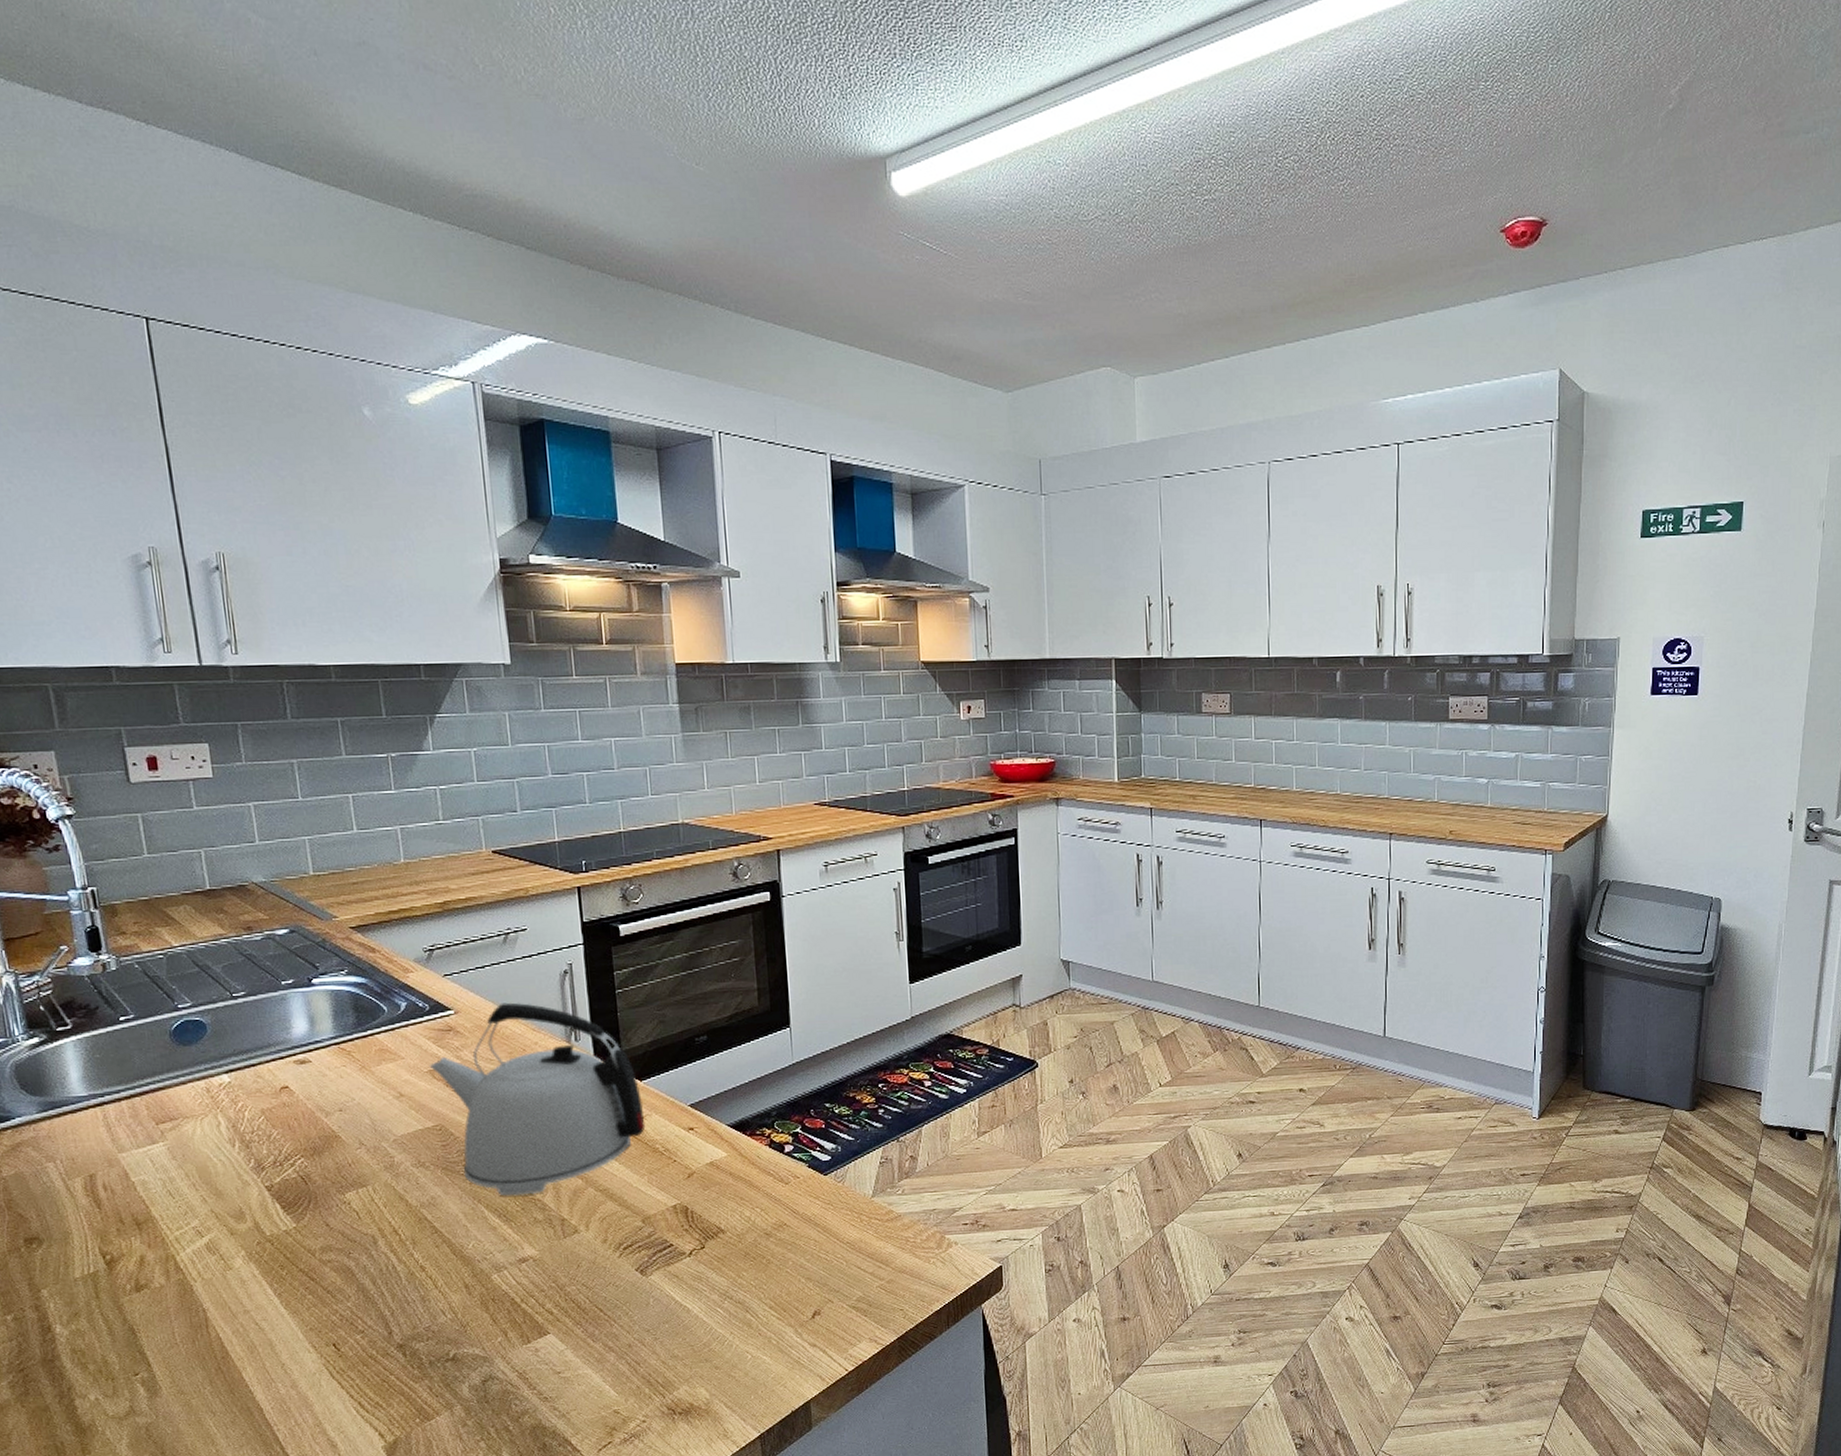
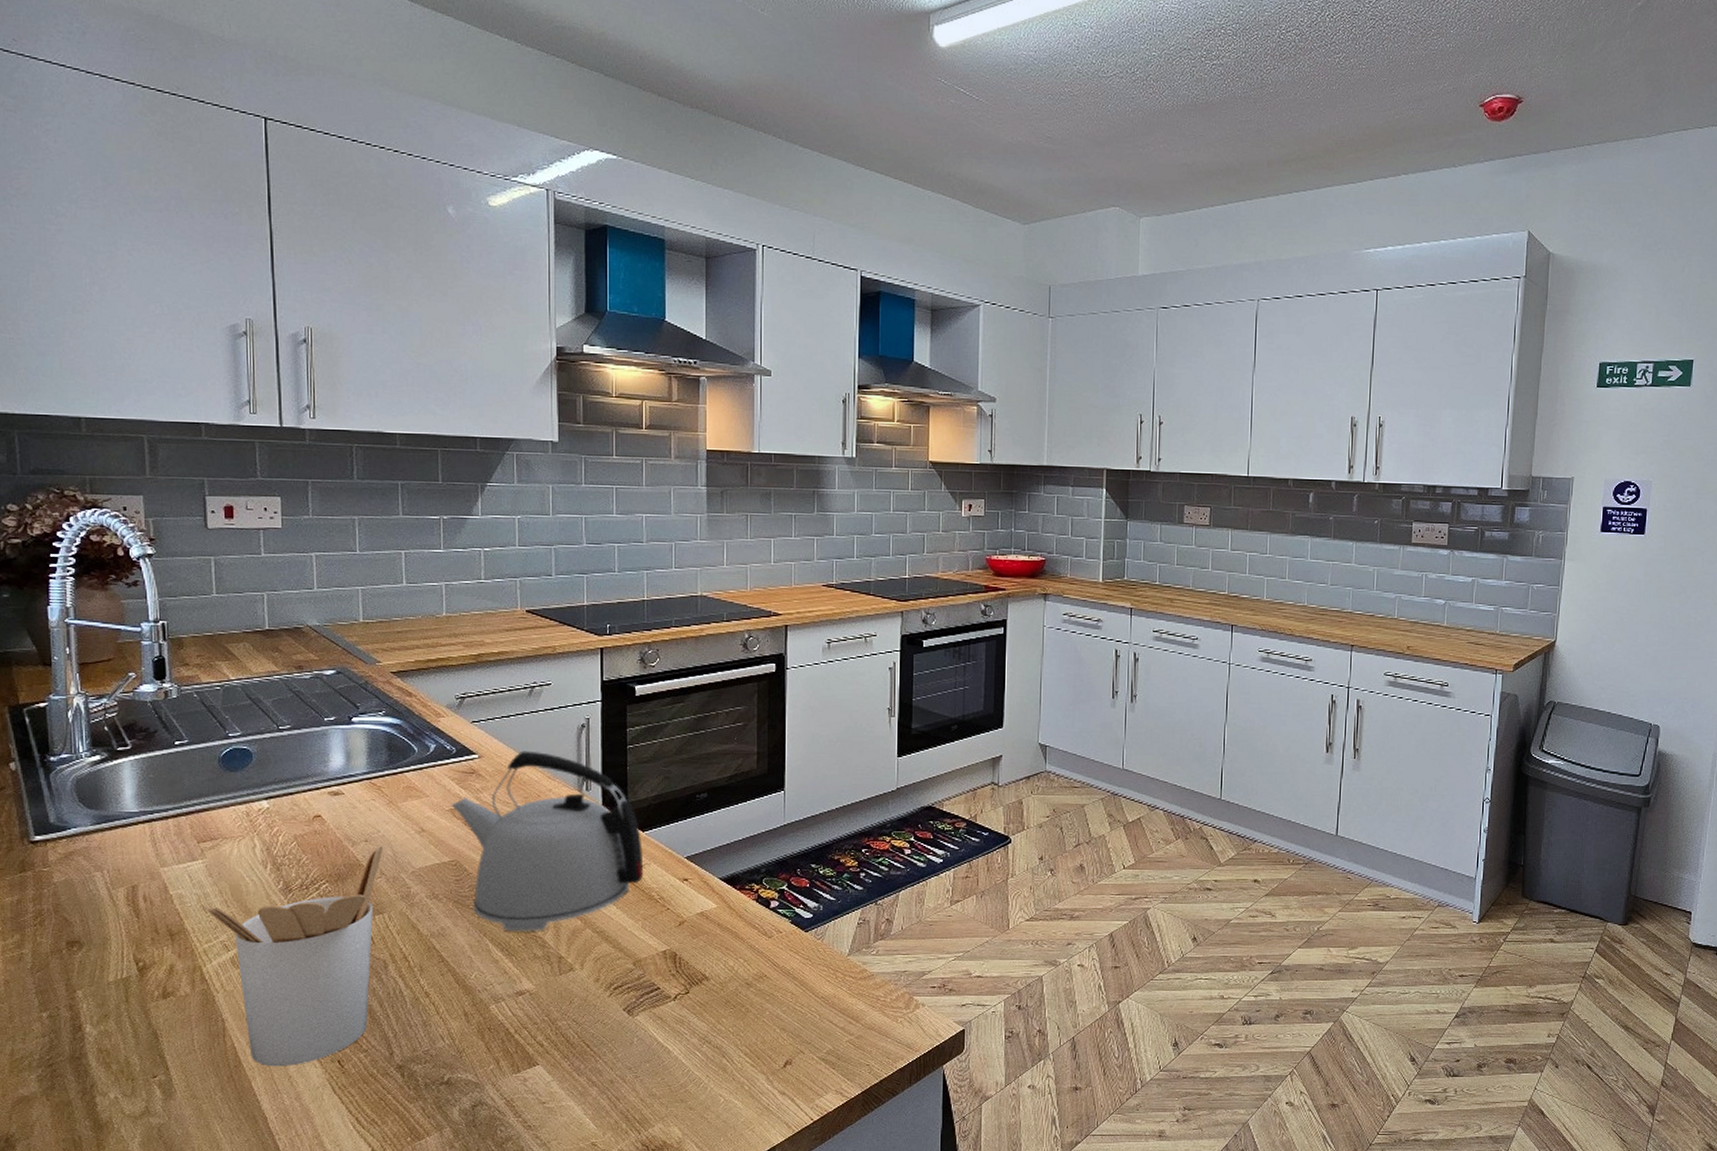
utensil holder: none [170,1115,362,1355] -> present [204,846,384,1067]

